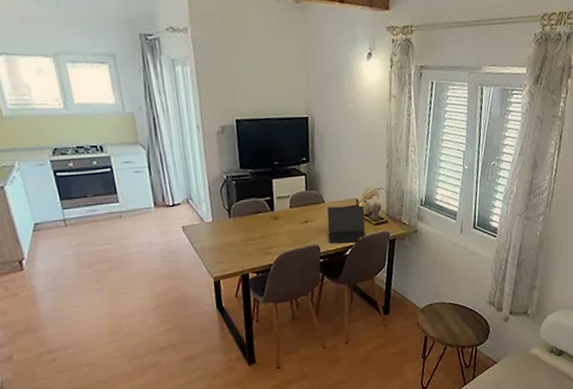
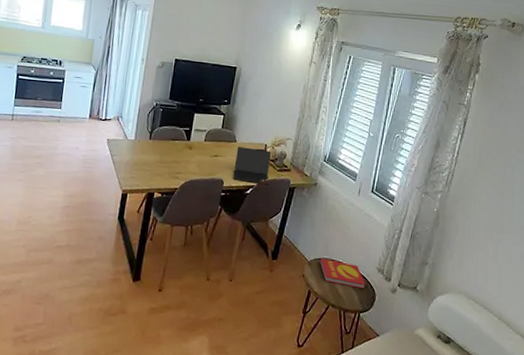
book: none [431,302,479,325] -> present [319,258,366,290]

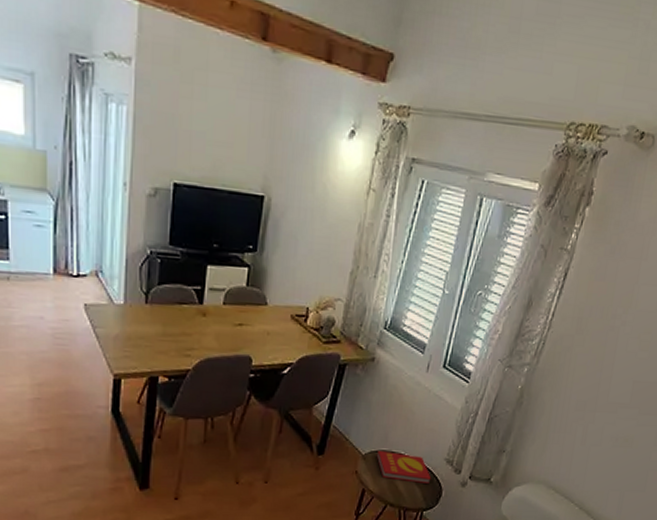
laptop: present [233,146,271,185] -> none [264,311,314,362]

